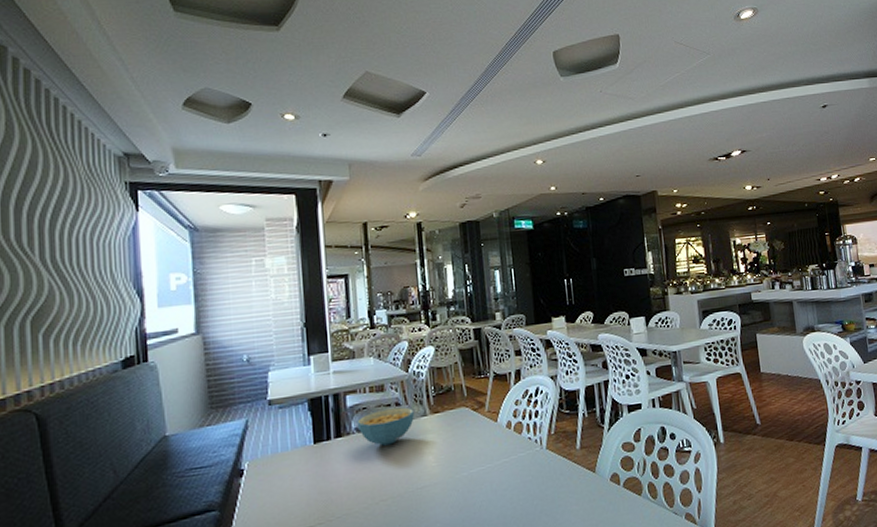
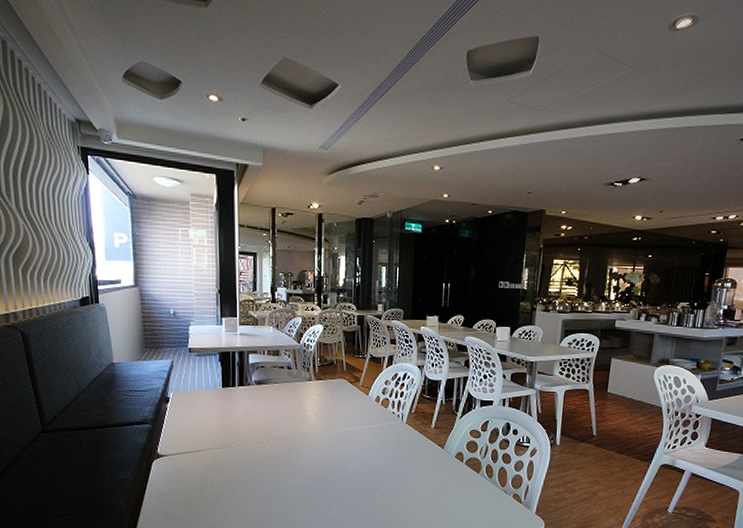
cereal bowl: present [356,407,414,446] -> none [256,370,301,399]

